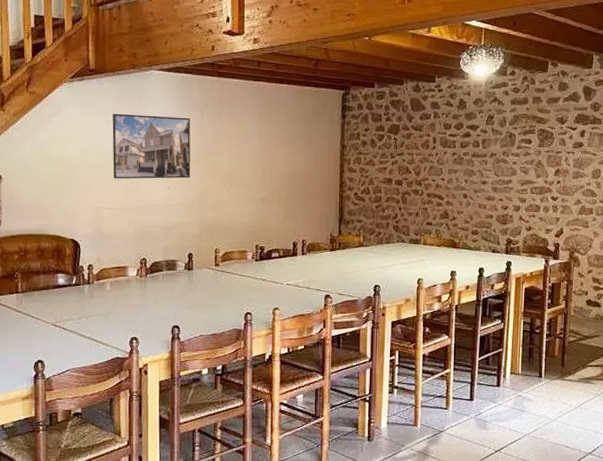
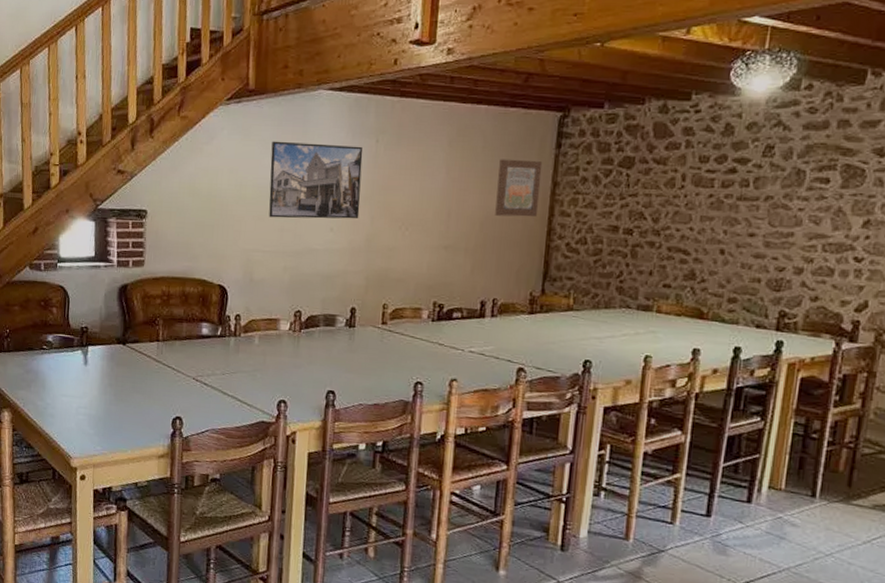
wall art: none [299,127,333,173] -> present [495,159,543,217]

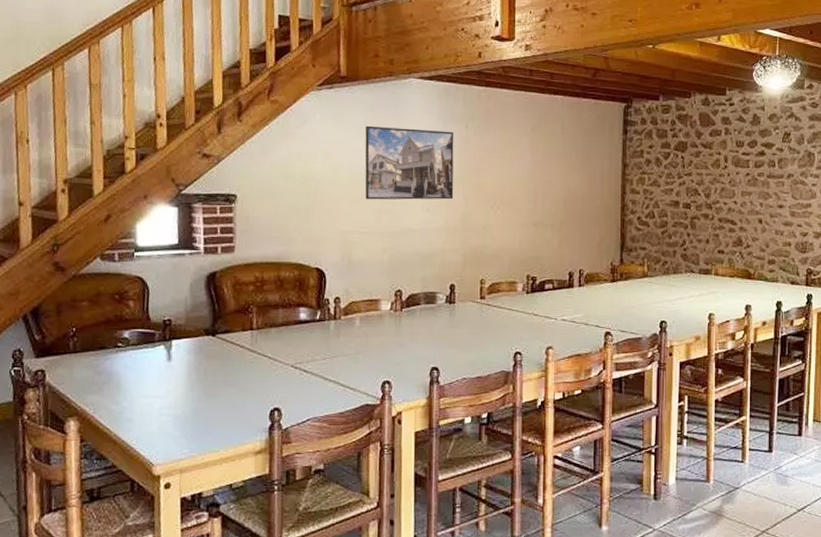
wall art: present [495,159,543,217] -> none [576,143,613,195]

